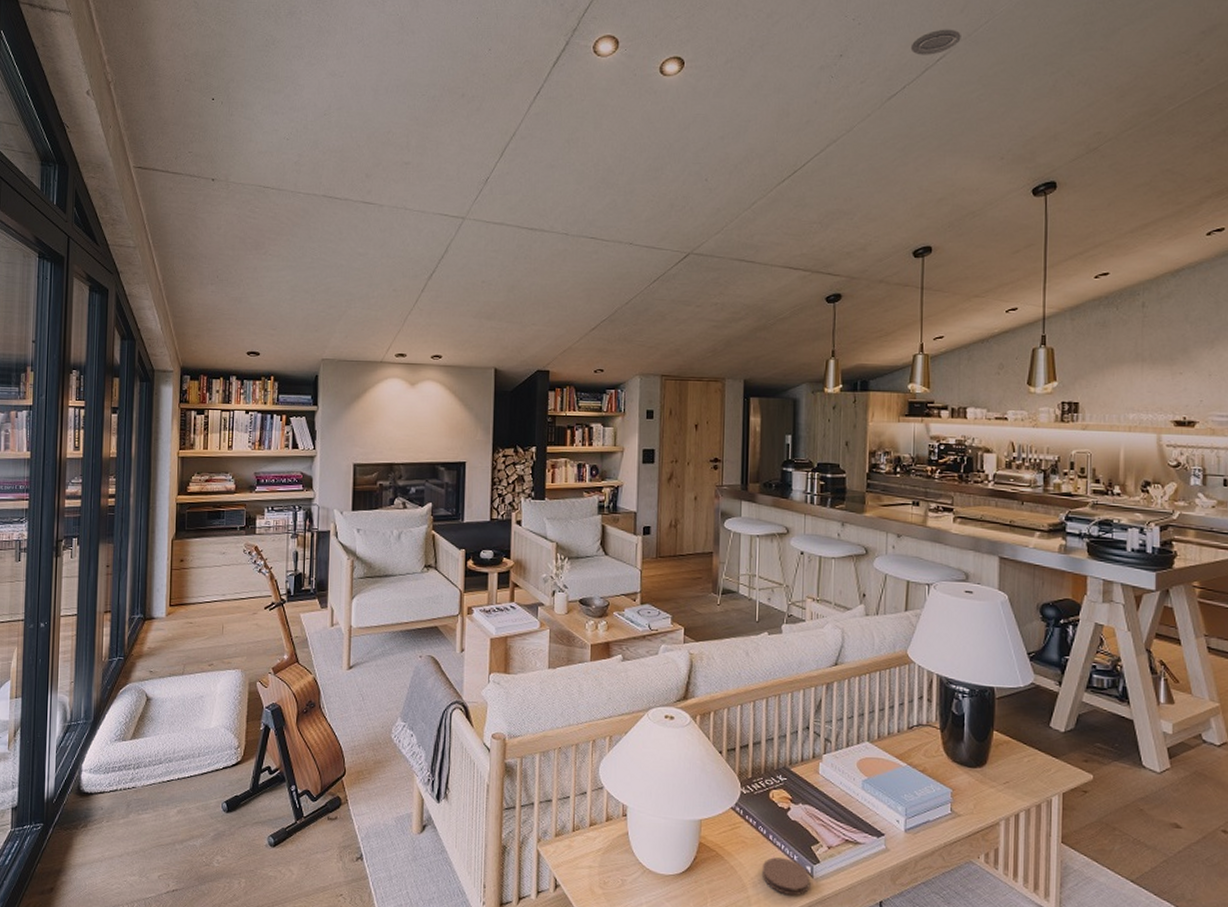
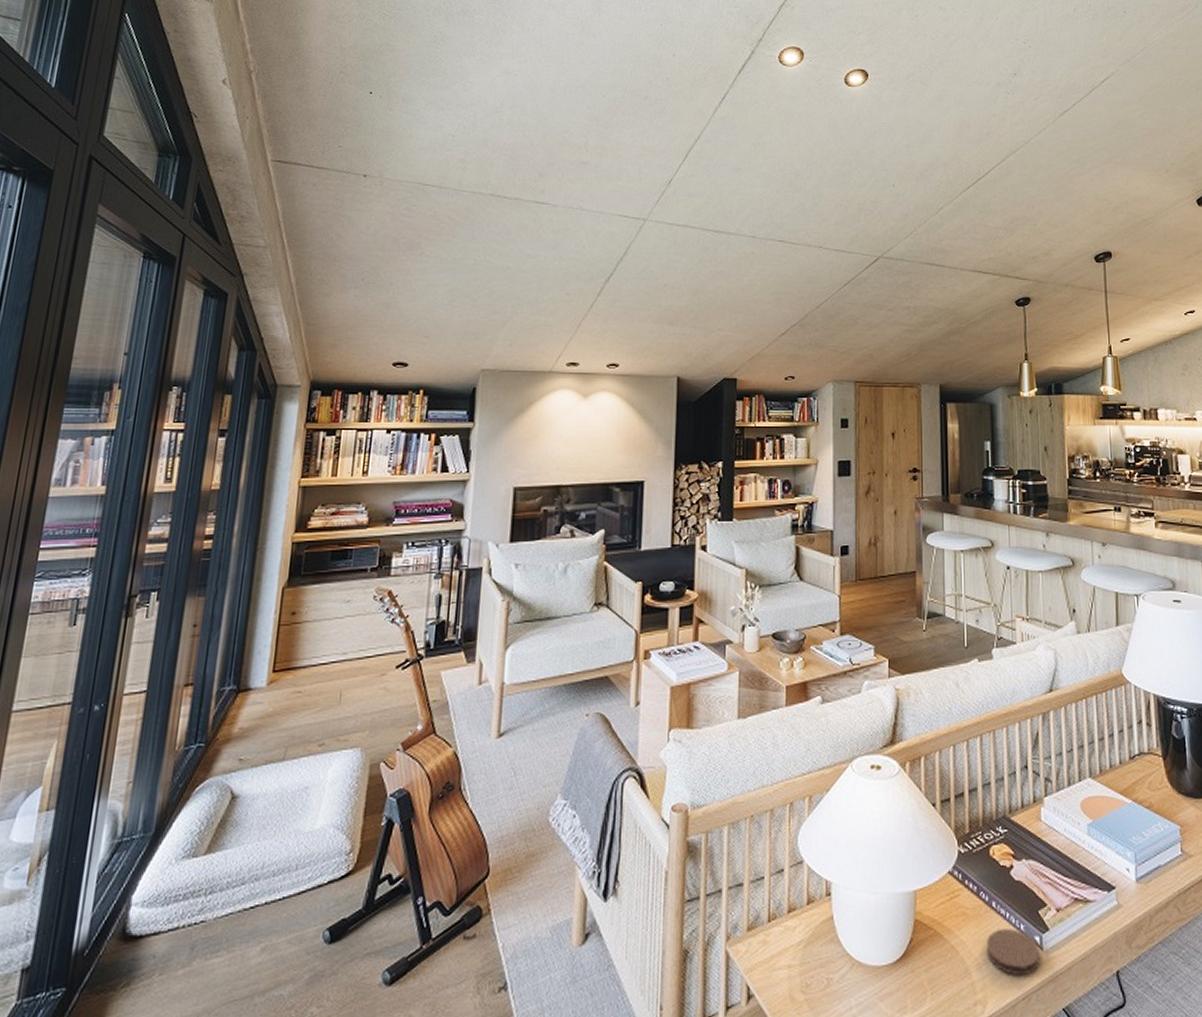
recessed light: present [910,29,961,55] -> none [1077,54,1121,77]

